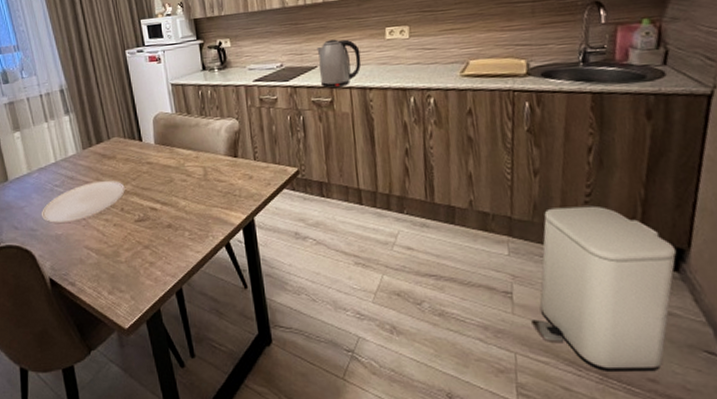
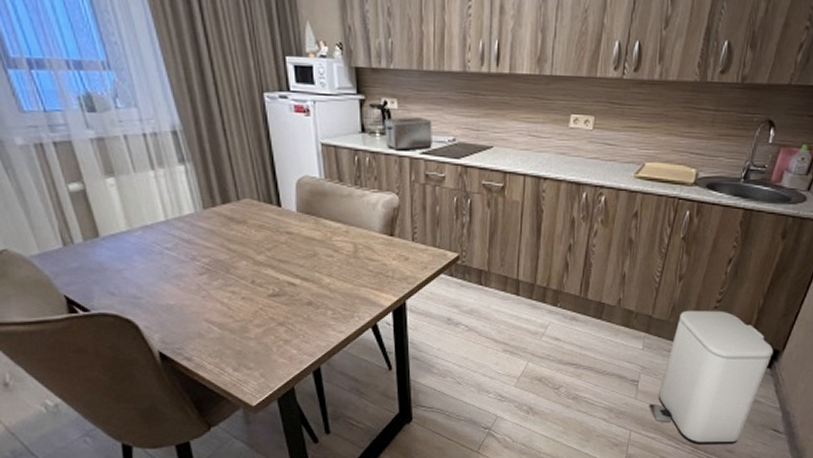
plate: present [41,180,125,224] -> none [146,247,257,293]
toaster: none [220,51,263,83] -> present [384,117,432,152]
kettle: present [316,39,362,89] -> none [494,118,541,174]

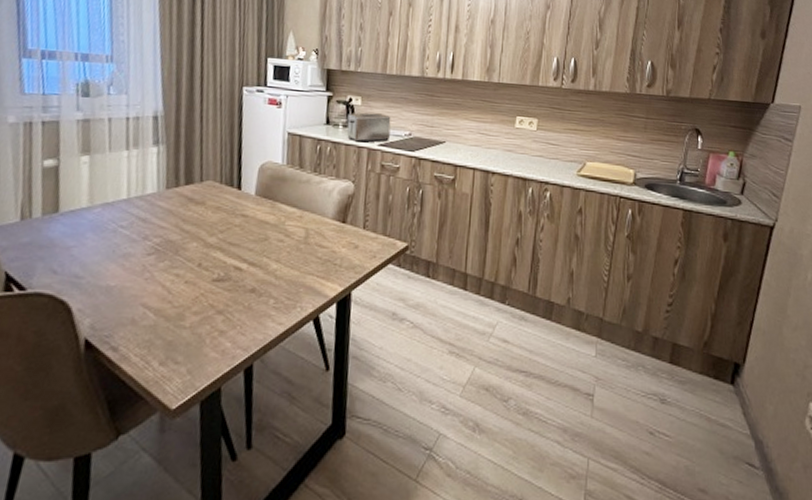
pedal bin: present [649,310,774,444] -> none [607,313,734,481]

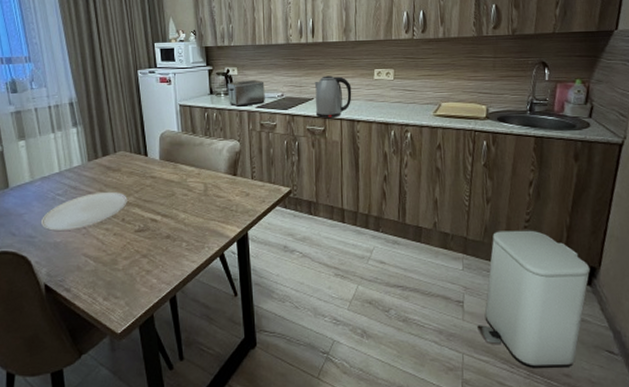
plate: none [92,228,209,274] -> present [40,191,127,232]
kettle: none [445,117,489,167] -> present [314,75,352,119]
pedal bin: none [607,313,734,481] -> present [477,230,591,368]

